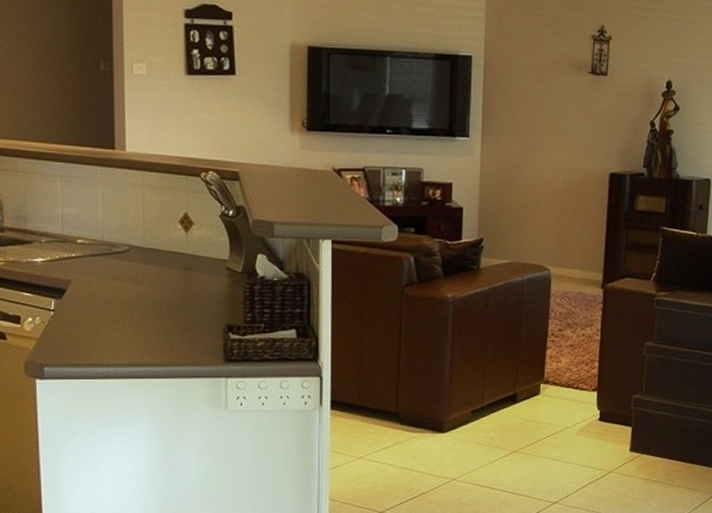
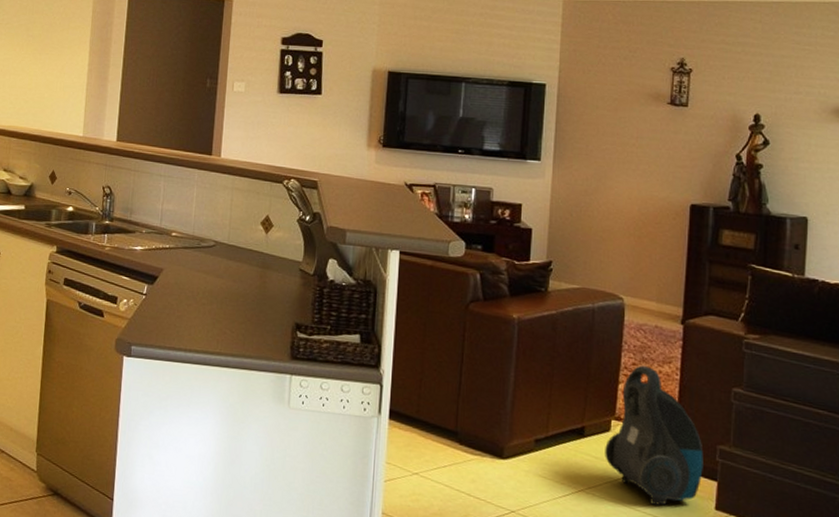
vacuum cleaner: none [535,330,620,455] -> present [605,365,704,506]

